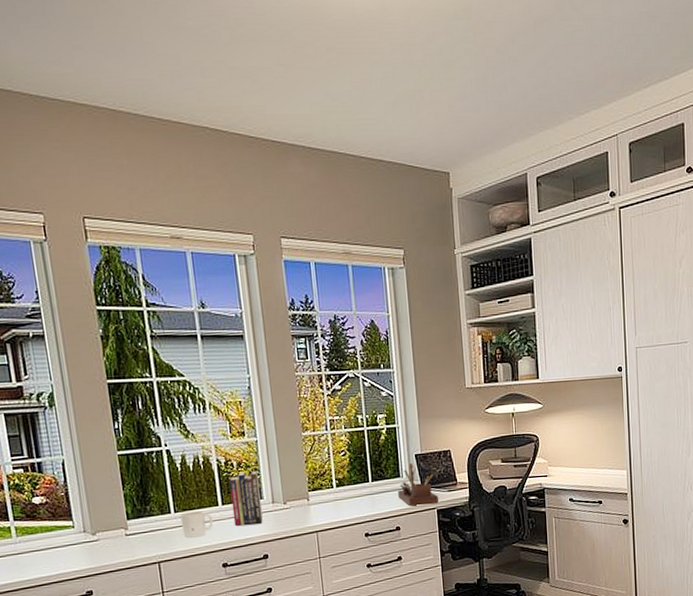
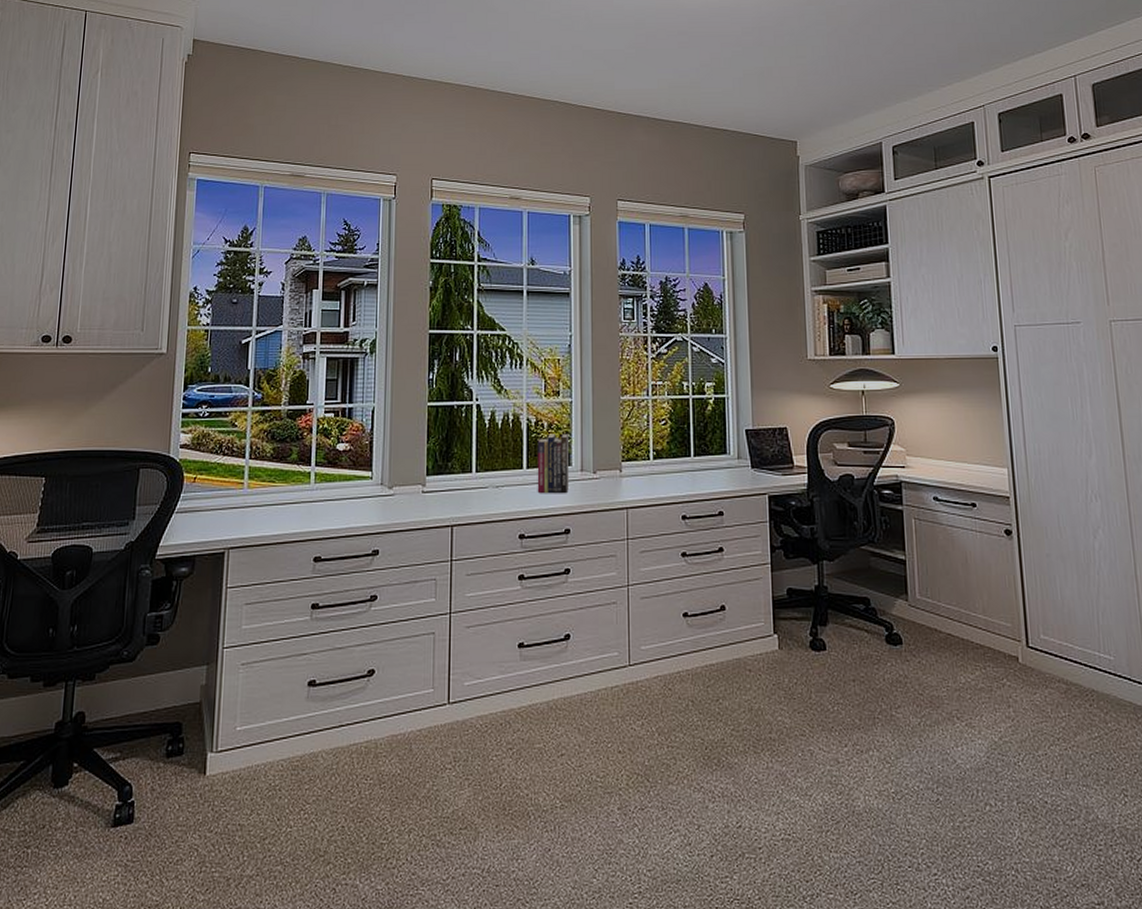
mug: present [180,510,214,538] -> none [481,473,516,502]
desk organizer: present [398,462,438,507] -> none [723,438,770,489]

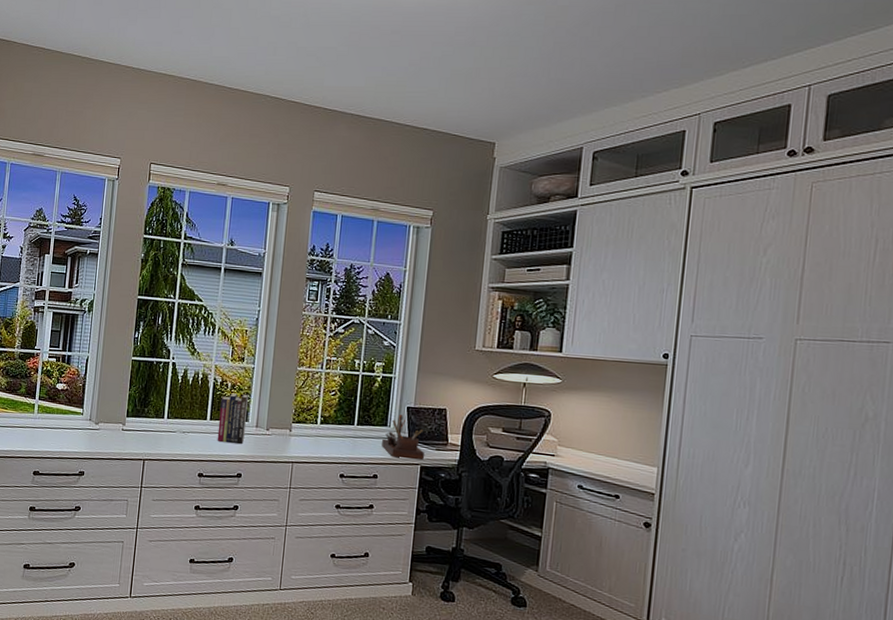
desk organizer: none [723,438,770,489] -> present [382,414,424,461]

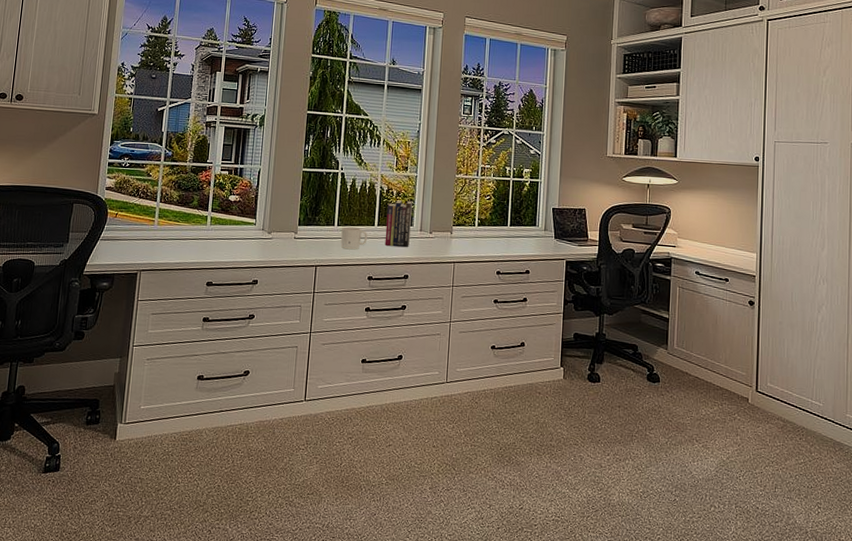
mug: none [170,420,200,445] -> present [340,227,368,250]
desk organizer: present [382,414,424,461] -> none [532,214,568,256]

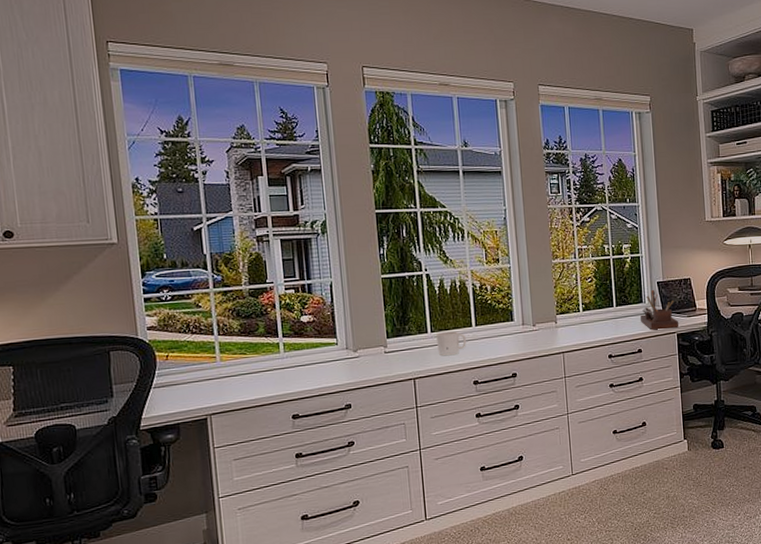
books: present [384,200,412,247] -> none [483,294,513,346]
desk organizer: none [532,214,568,256] -> present [640,289,679,330]

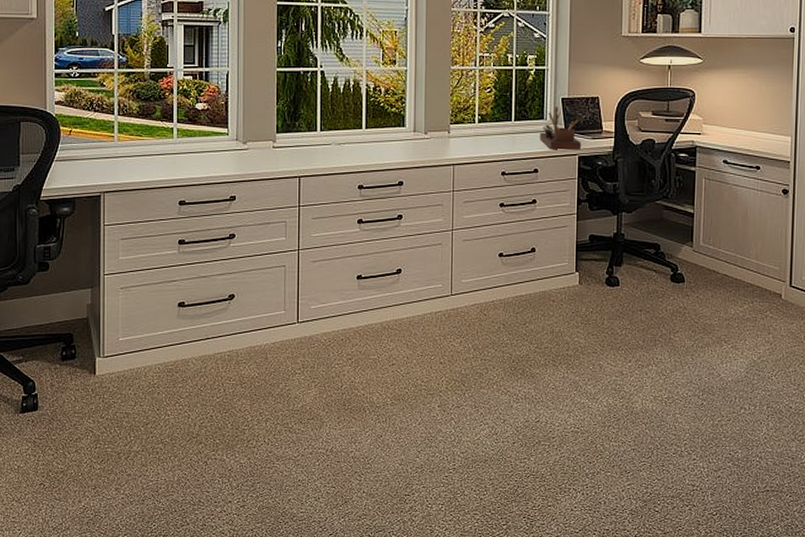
mug: present [436,331,467,356] -> none [325,131,356,157]

